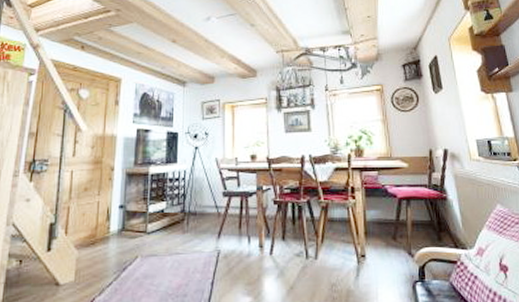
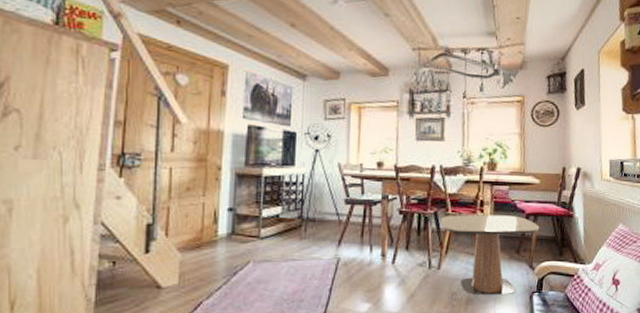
side table: none [315,201,414,286] -> present [441,214,540,295]

